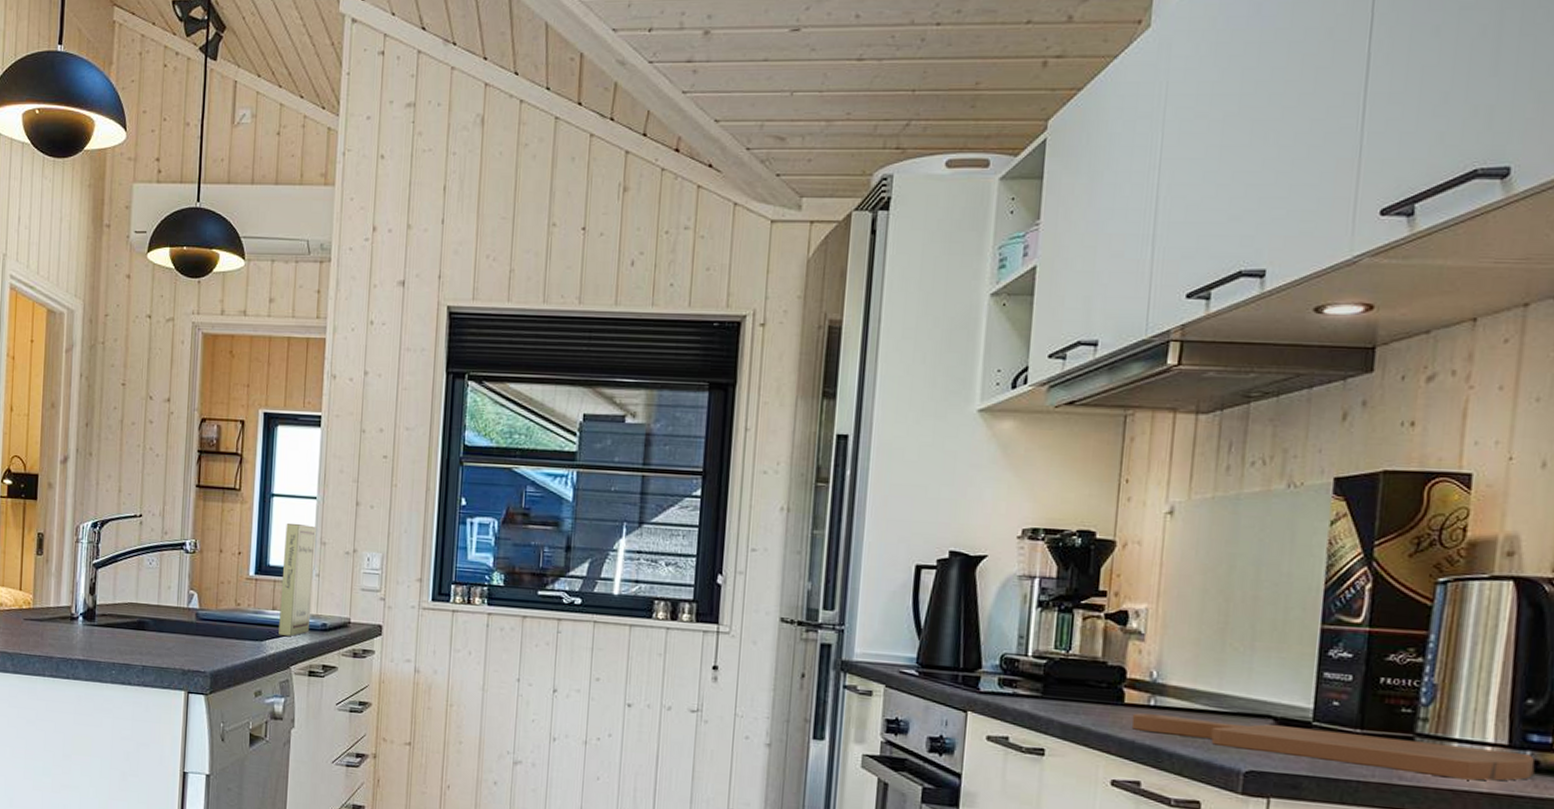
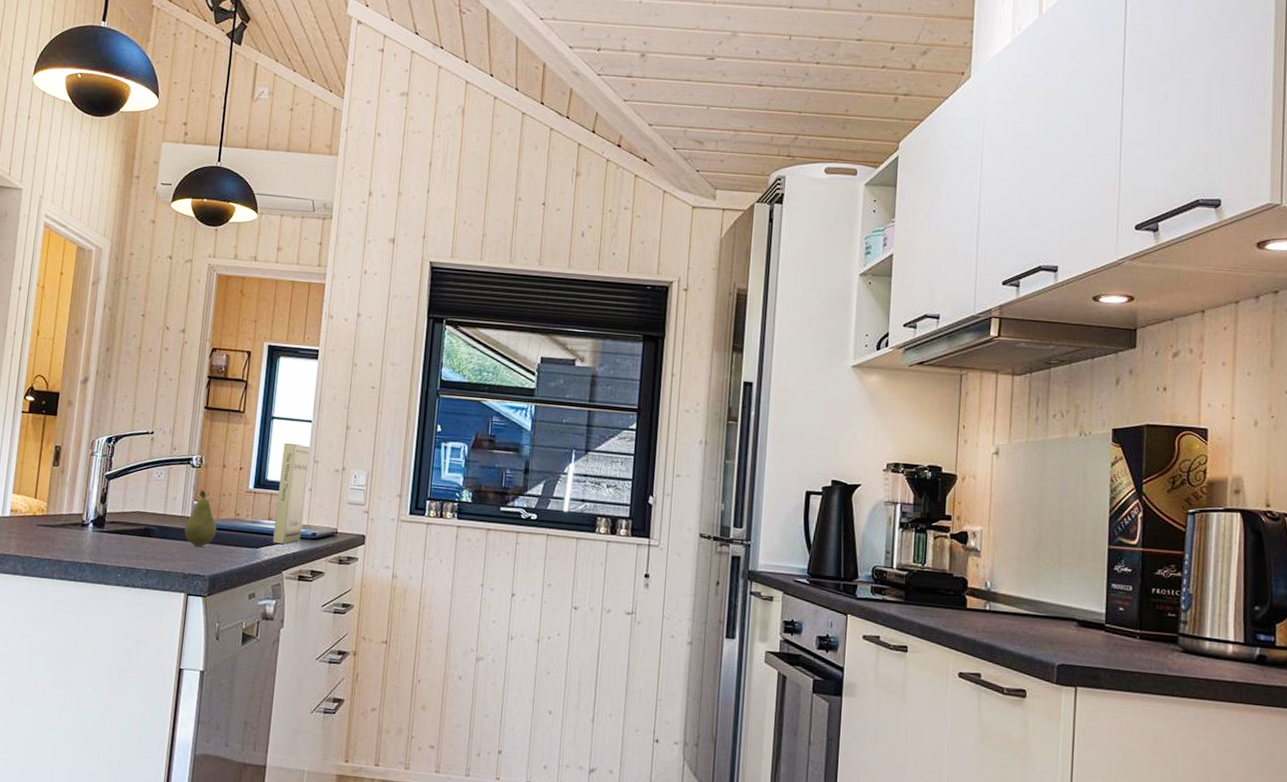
fruit: none [181,577,217,640] -> present [184,489,217,547]
cutting board: present [1131,713,1535,781] -> none [972,616,1264,672]

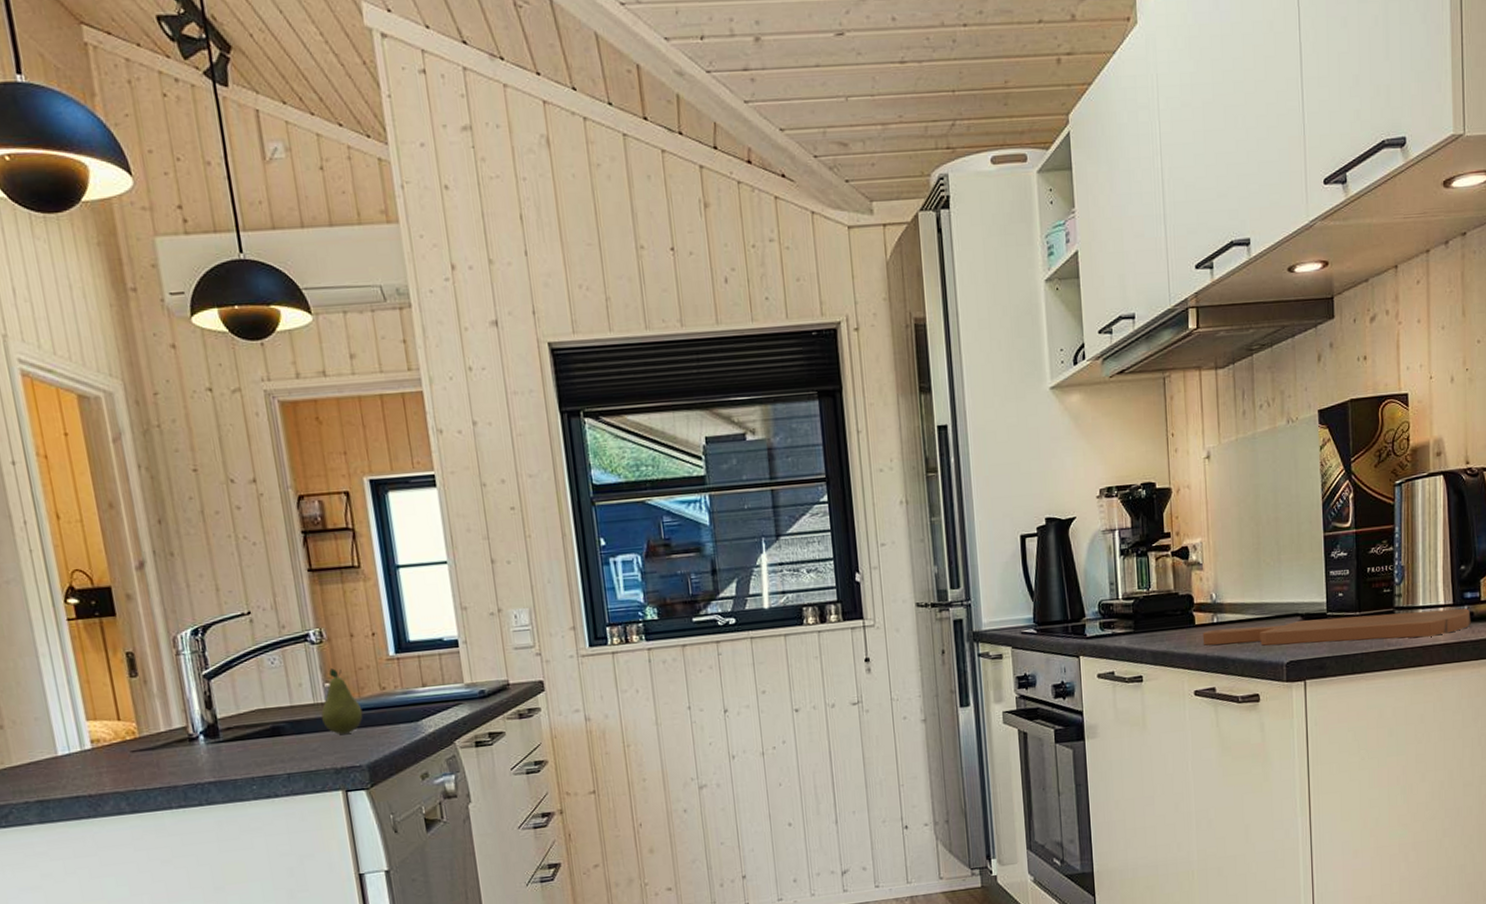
book: present [273,442,311,545] -> none [419,592,467,713]
cutting board: none [972,616,1264,672] -> present [1202,608,1471,646]

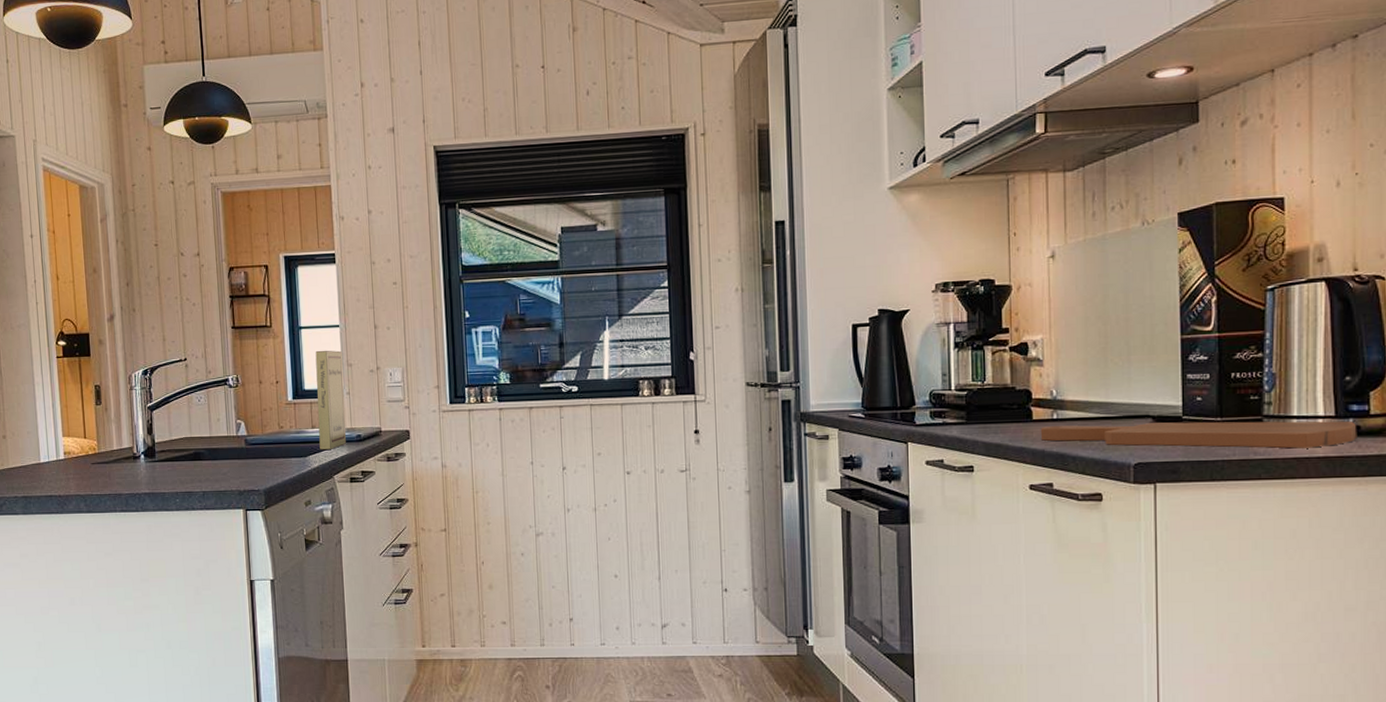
fruit: present [321,667,363,734] -> none [232,407,264,463]
book: none [419,592,467,713] -> present [315,350,347,451]

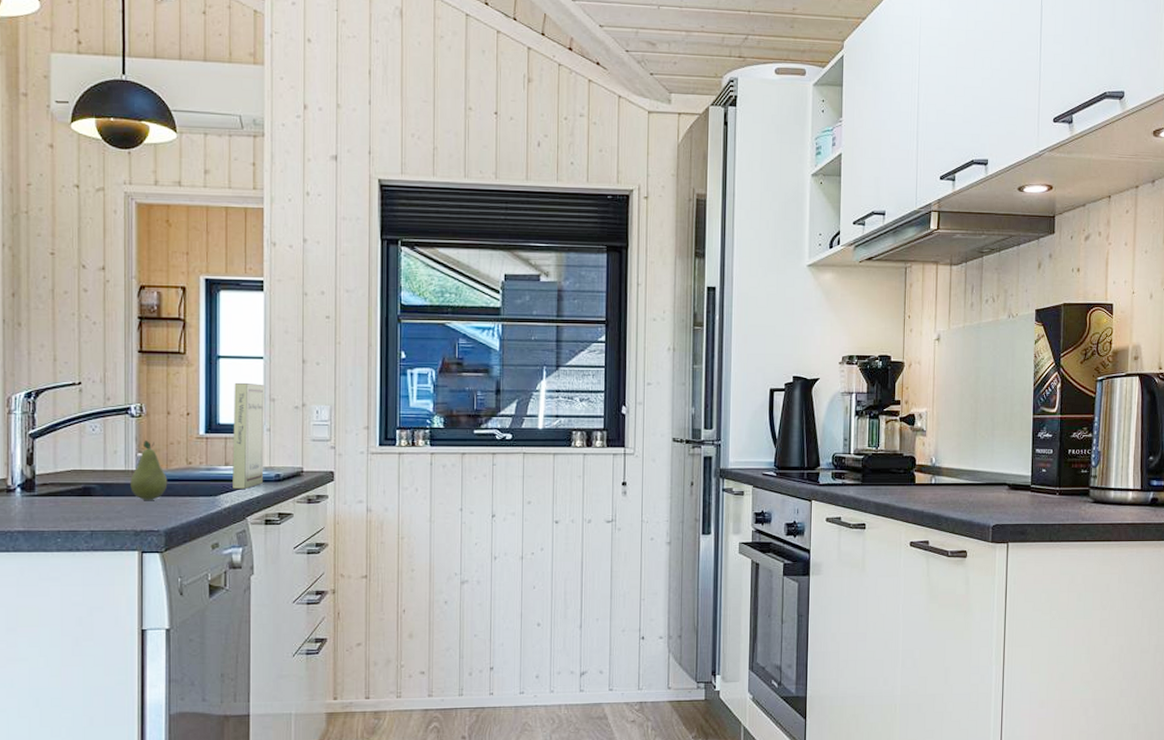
fruit: none [232,407,264,463] -> present [130,439,168,500]
cutting board: present [1040,420,1357,449] -> none [921,490,1156,516]

